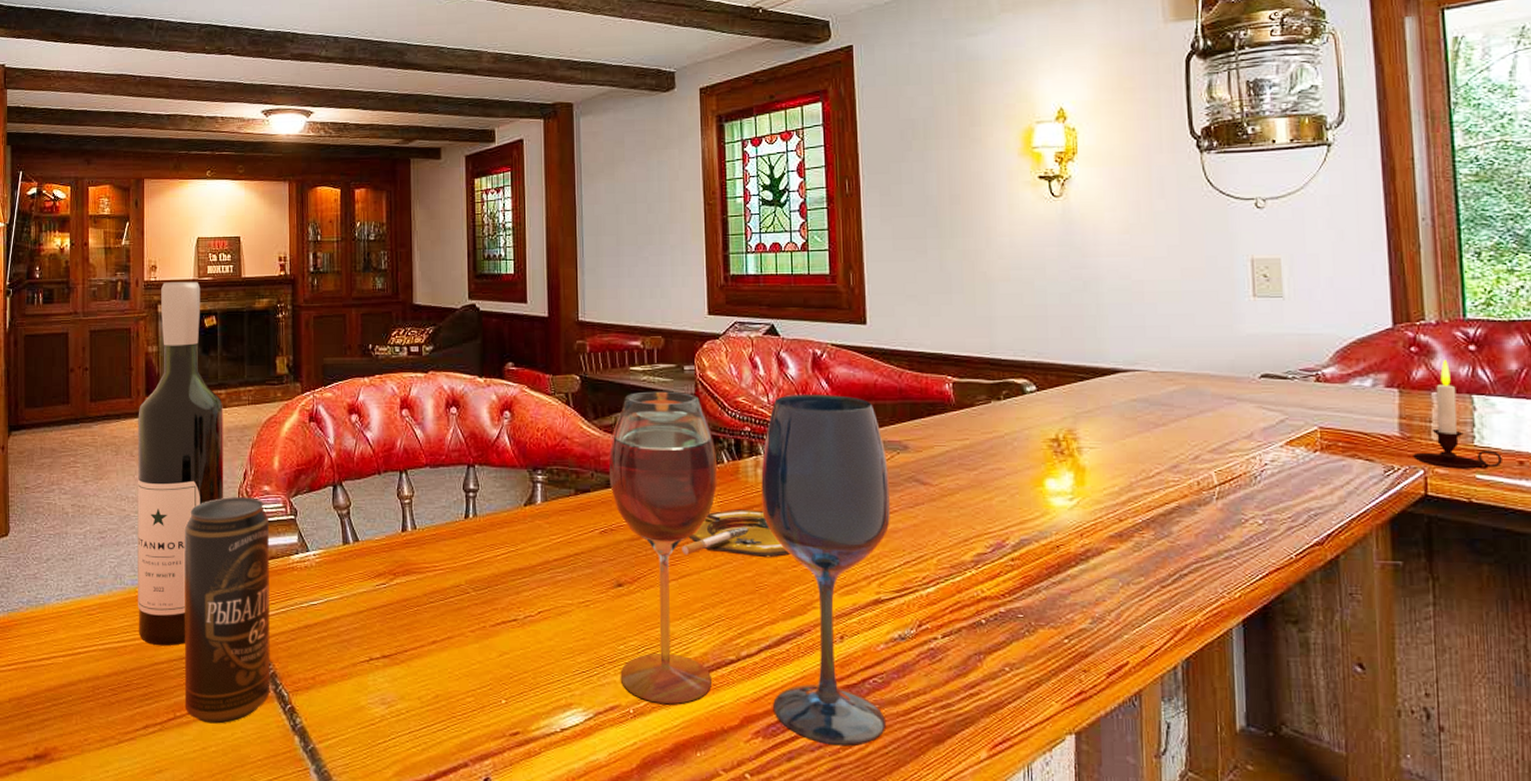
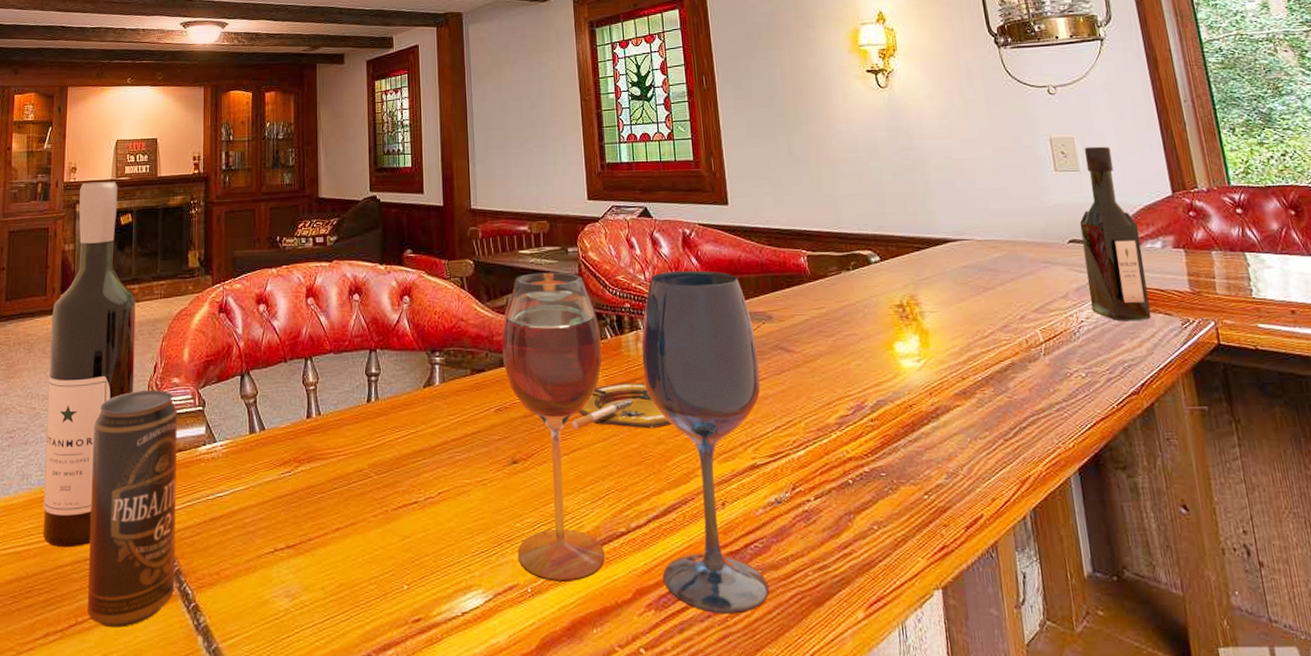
bottle: none [1276,269,1349,465] -> present [1079,146,1152,321]
candle: present [1413,359,1502,469] -> none [1203,222,1278,320]

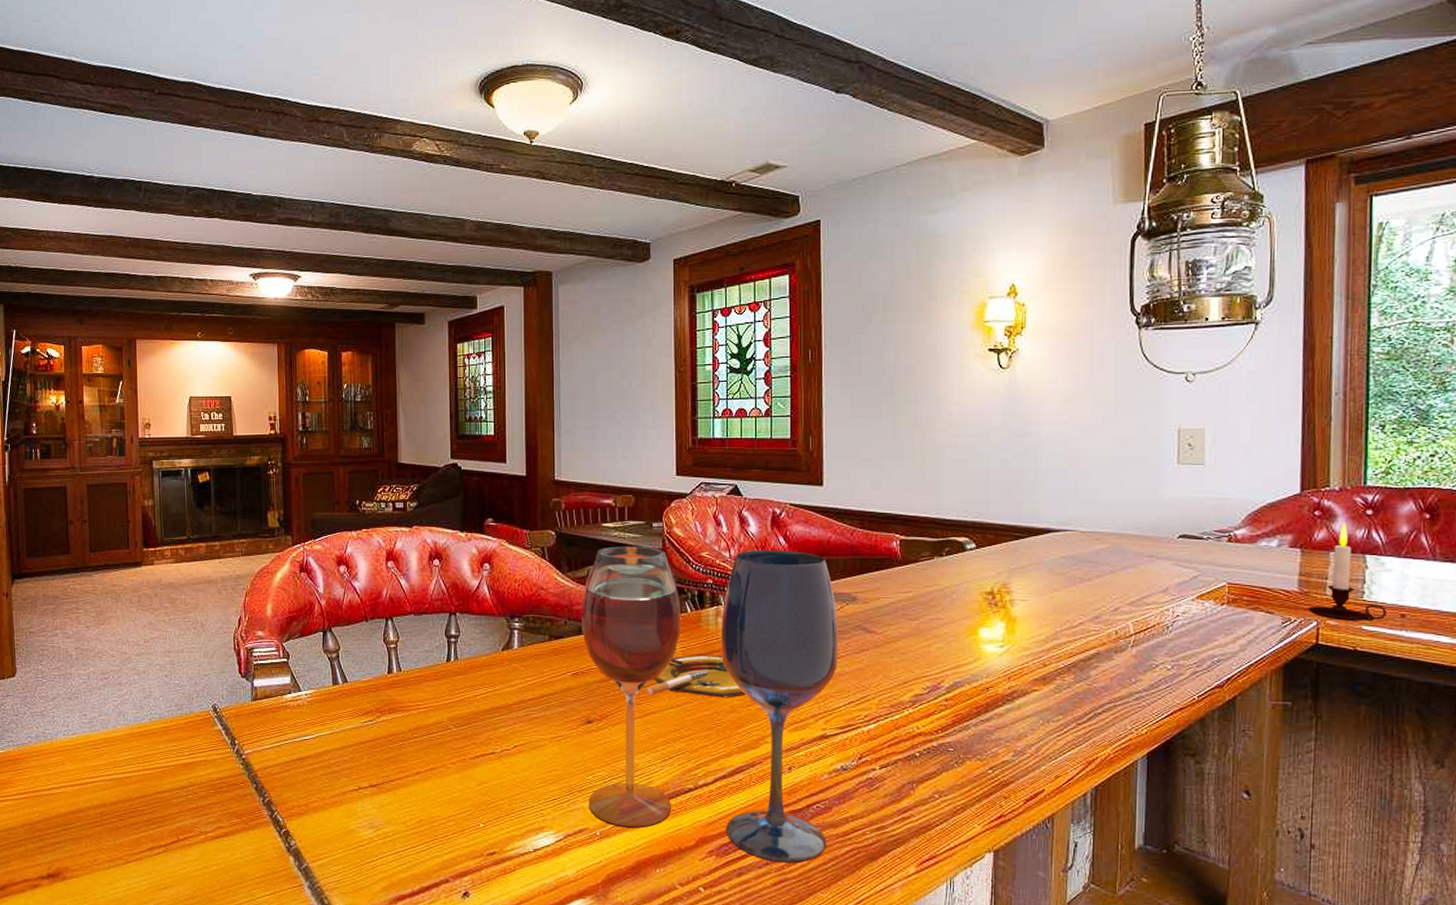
bottle: present [42,181,136,547] -> none [136,439,220,776]
beer can: present [87,390,178,628] -> none [183,641,267,846]
bottle: present [1079,146,1152,321] -> none [1190,439,1256,617]
candle: none [1203,222,1278,320] -> present [1308,523,1387,621]

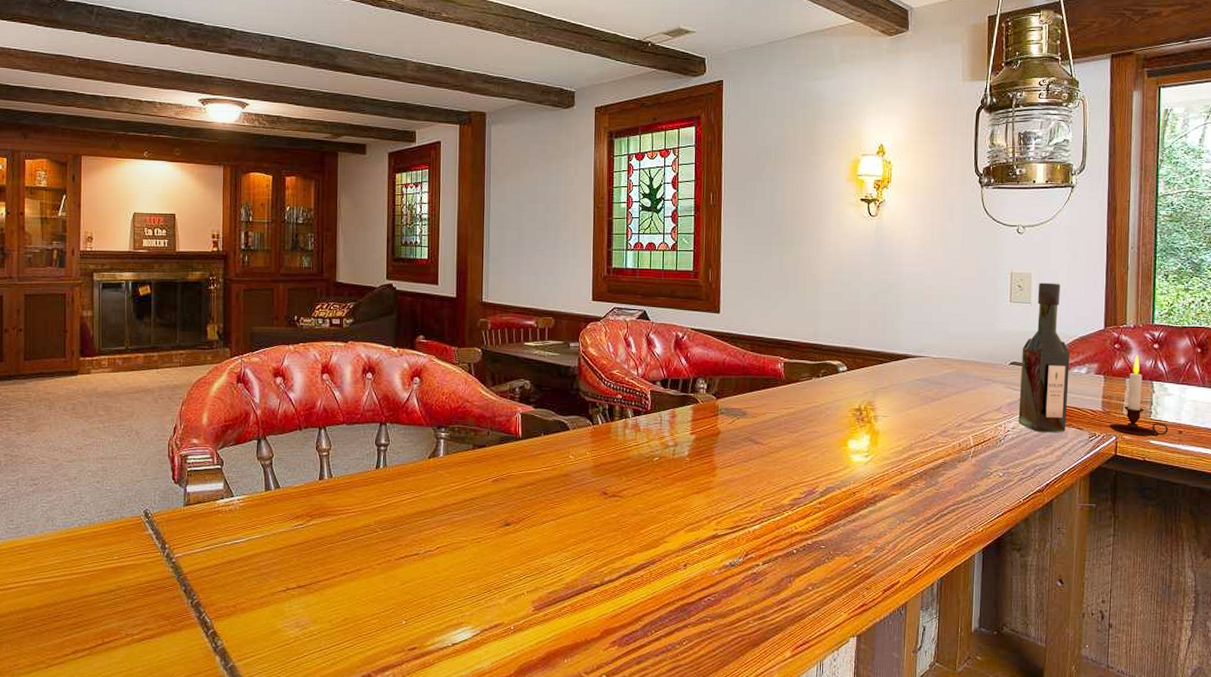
wineglass: present [581,546,681,828] -> none [502,363,593,622]
ashtray: present [647,654,745,698] -> none [560,462,648,502]
wineglass: present [721,549,839,863] -> none [628,368,731,651]
bottle: none [1190,439,1256,617] -> present [1018,282,1070,432]

